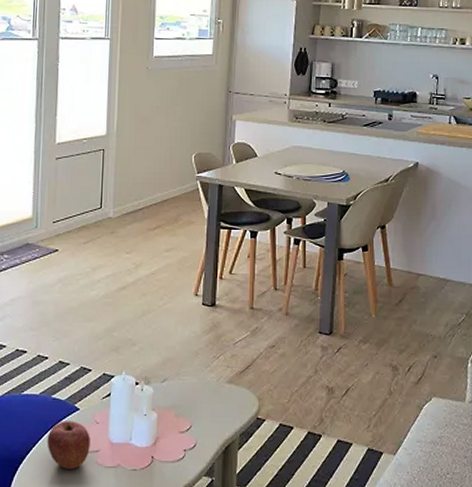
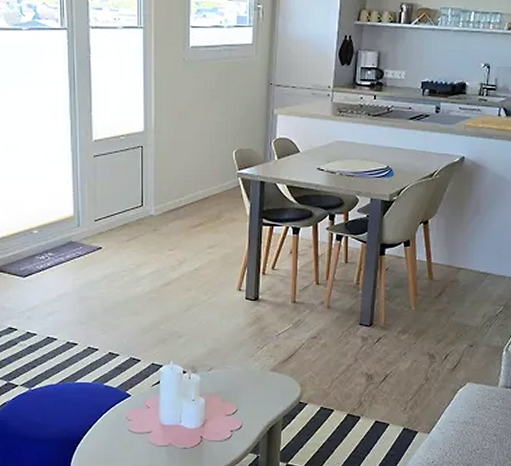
apple: present [47,421,90,469] -> none [102,406,142,448]

